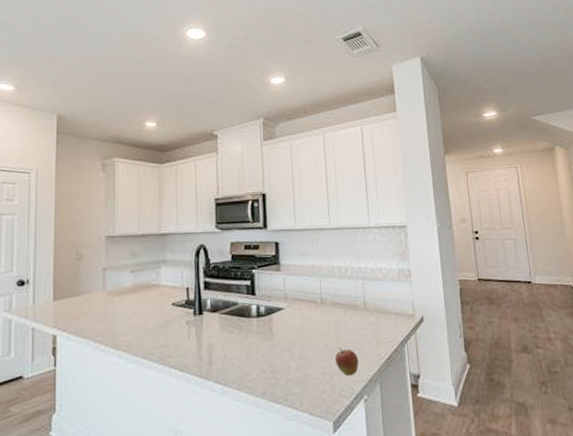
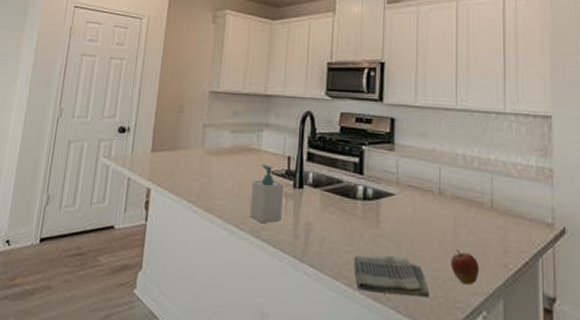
soap bottle: none [155,297,186,352] -> present [249,164,284,224]
dish towel: none [254,359,320,396] -> present [354,254,429,299]

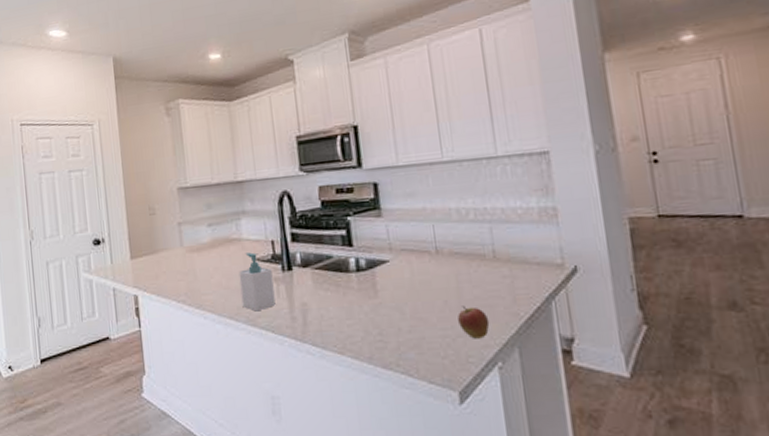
dish towel: present [354,254,429,299] -> none [356,320,440,361]

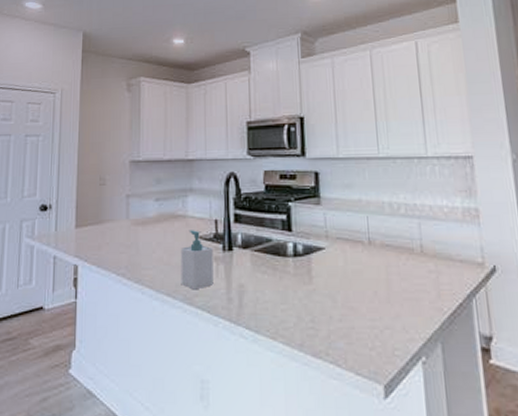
fruit: present [458,305,490,339] -> none [386,297,416,332]

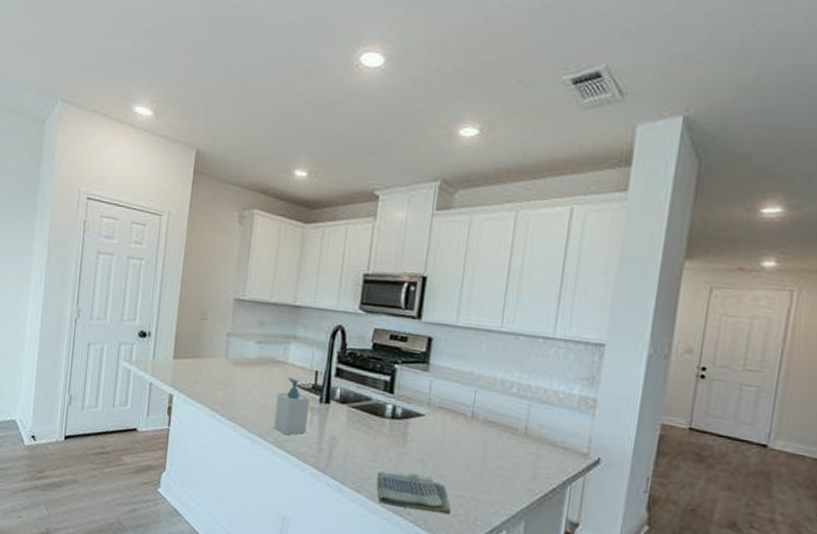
dish towel: none [290,308,367,349] -> present [376,470,451,516]

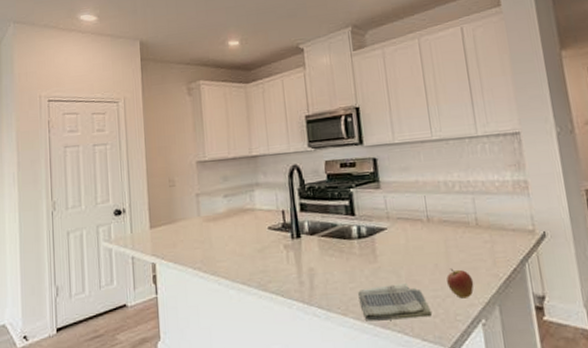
soap bottle: present [273,377,310,436] -> none [251,221,285,277]
fruit: none [475,472,505,506] -> present [446,268,474,299]

